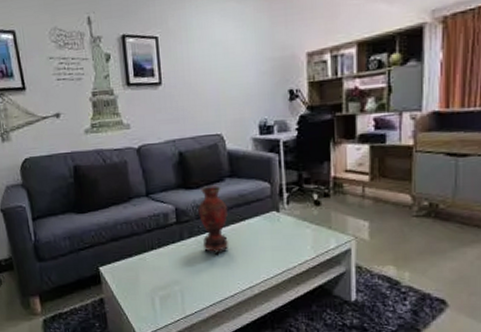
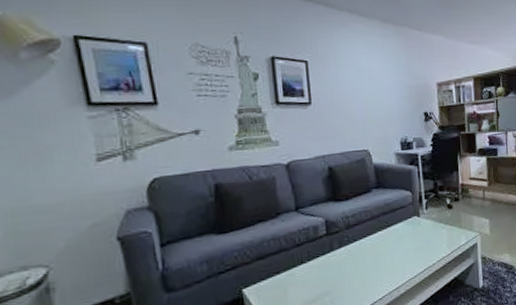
vase: present [198,185,228,256] -> none [347,196,376,263]

